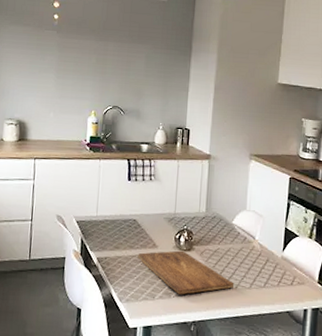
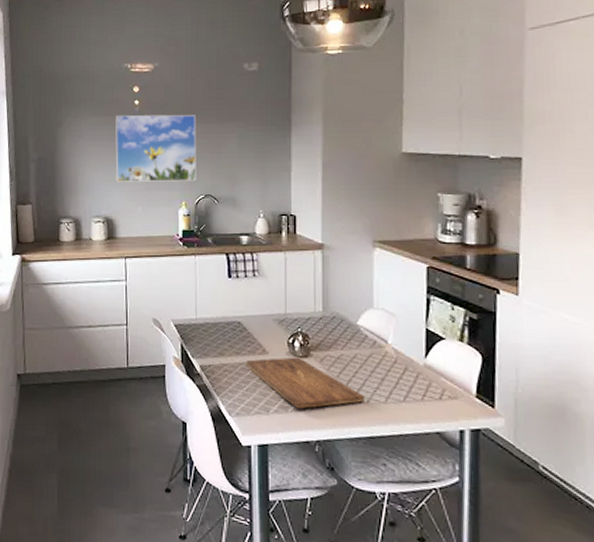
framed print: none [31,26,110,93] -> present [115,114,197,182]

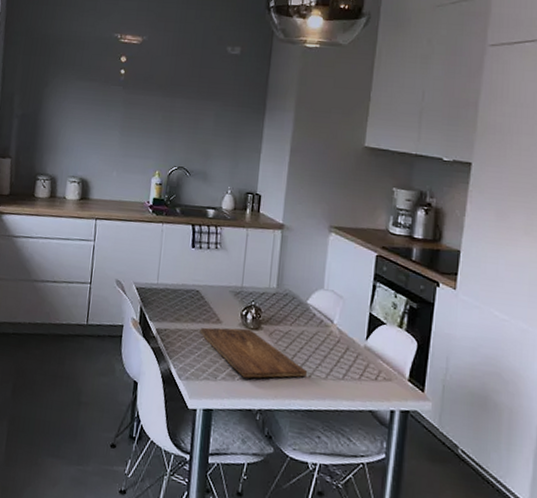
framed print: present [115,114,197,182] -> none [95,81,178,153]

